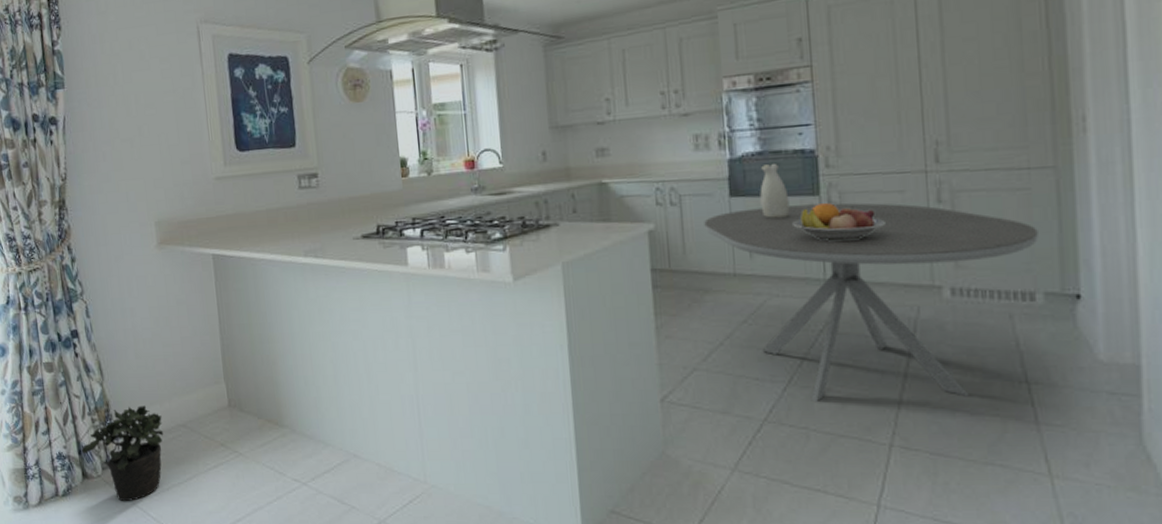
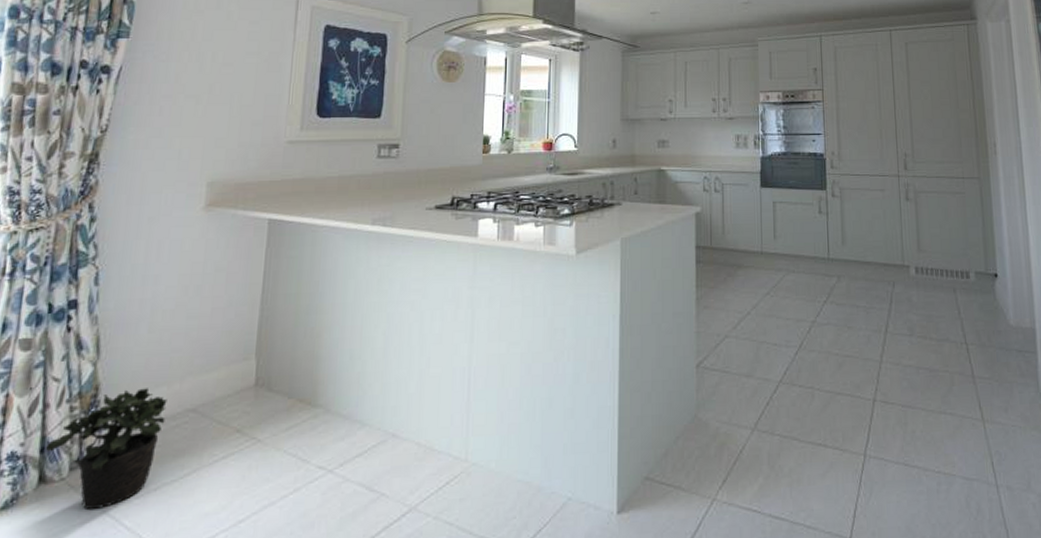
dining table: present [704,203,1038,403] -> none [740,196,970,365]
vase: present [760,162,790,218] -> none [783,162,805,207]
fruit bowl: present [793,203,885,241] -> none [806,197,871,227]

